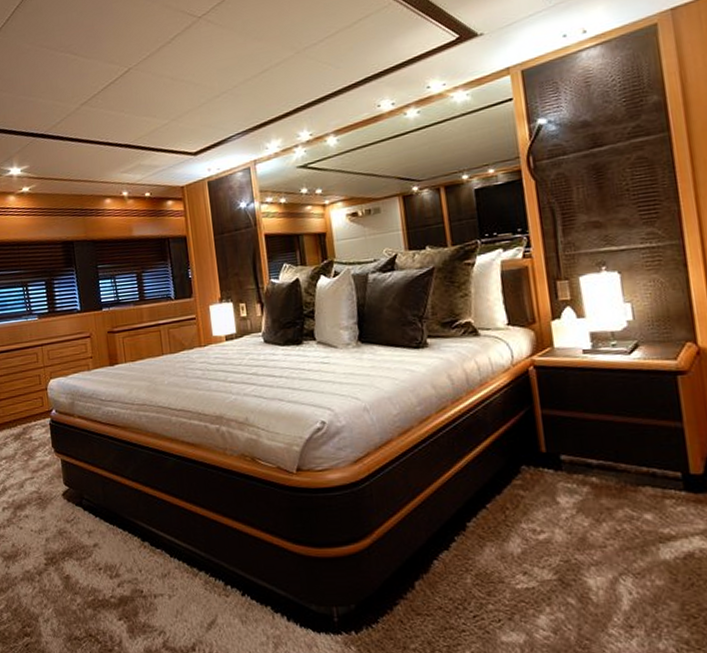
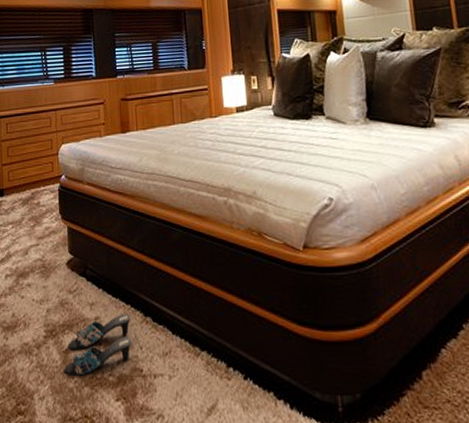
slippers: none [66,539,132,599] -> present [64,313,133,376]

